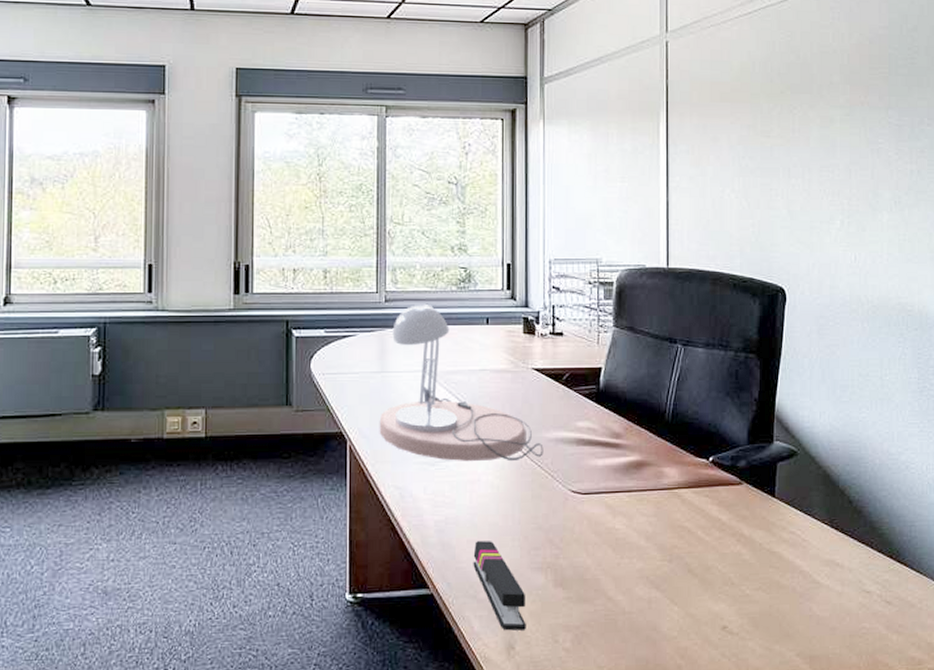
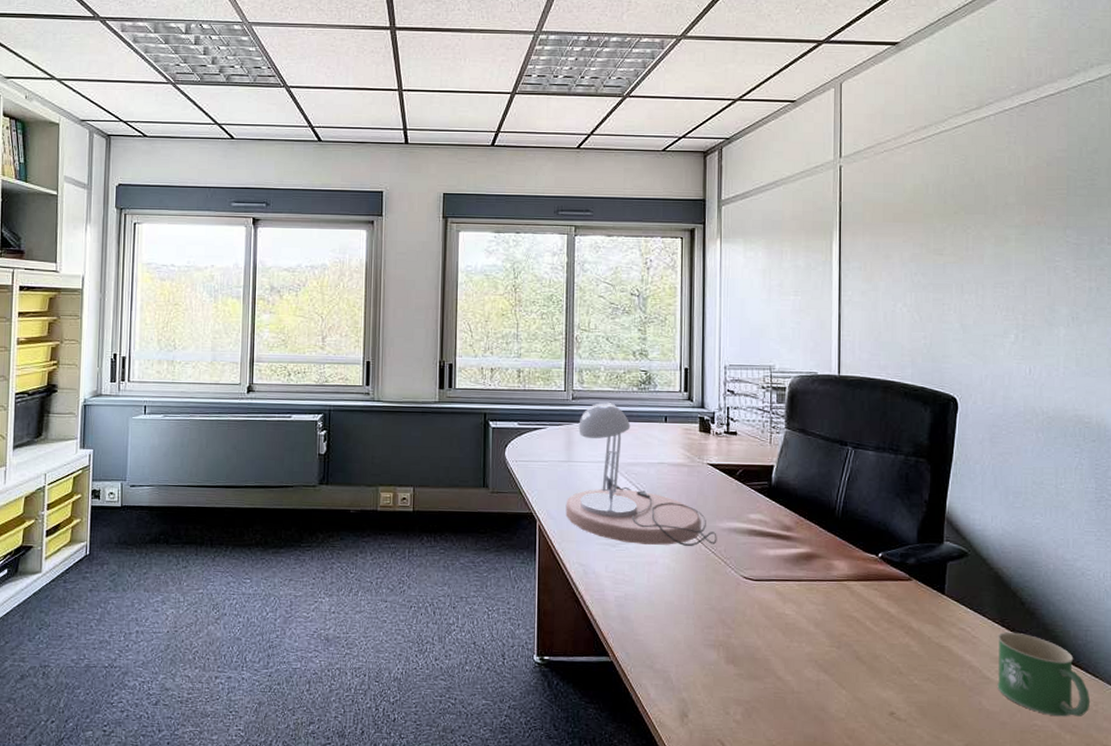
stapler: present [473,541,526,631] -> none [650,617,699,701]
mug: none [827,532,916,618] -> present [997,631,1091,717]

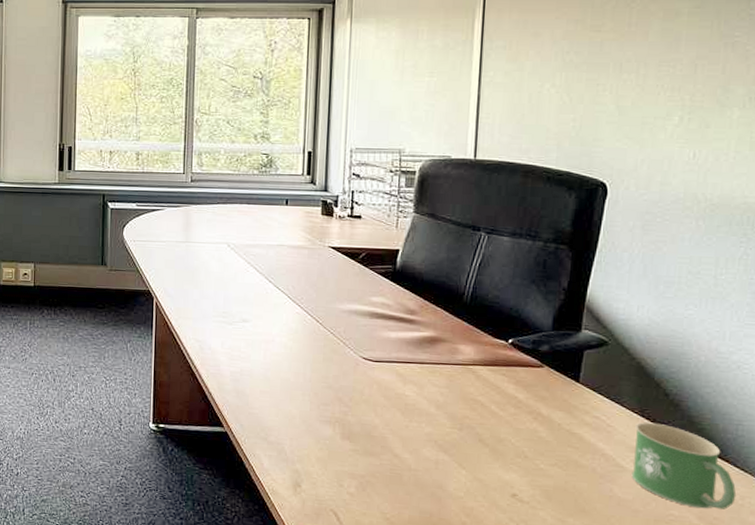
desk lamp: present [565,402,717,546] -> none [182,184,337,326]

